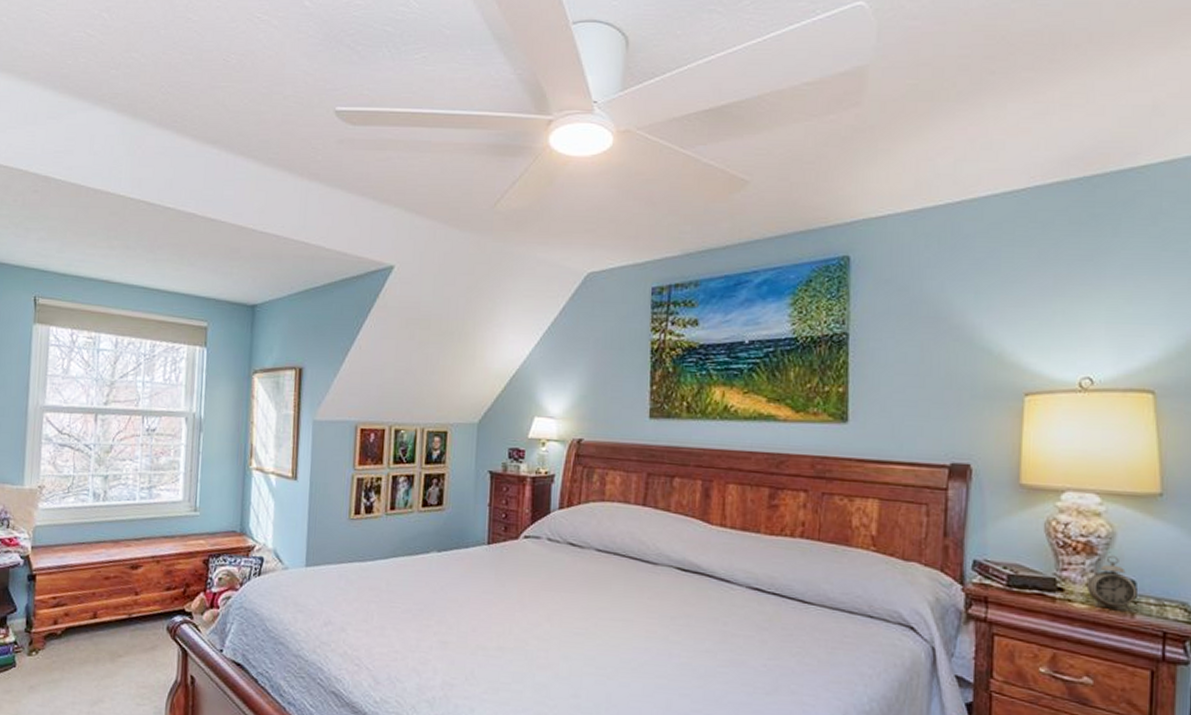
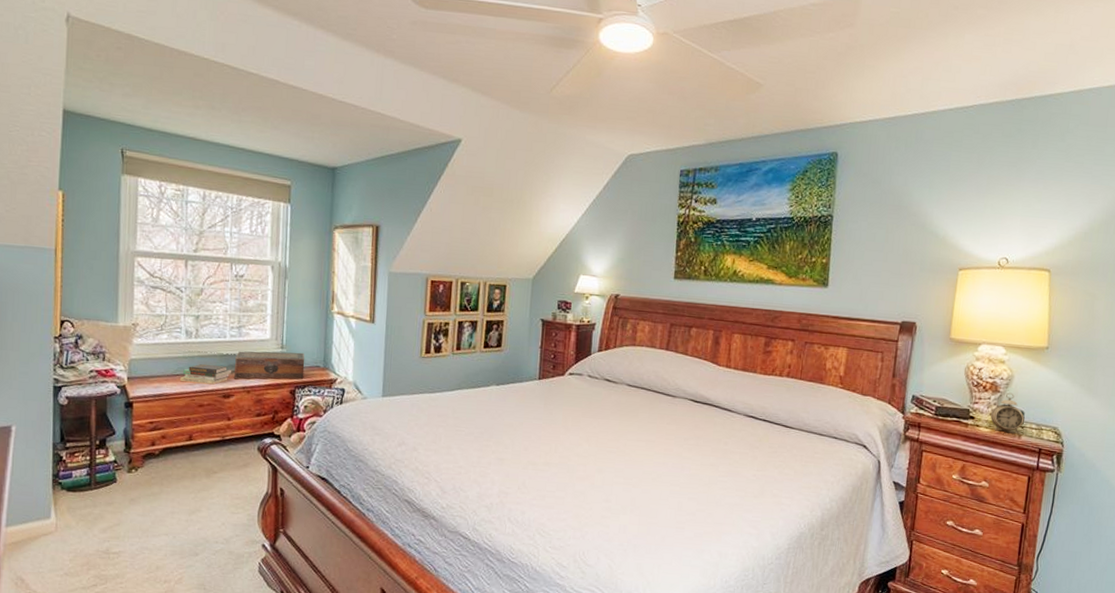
books: none [86,529,141,554] -> present [180,363,232,385]
decorative box: none [142,515,220,548] -> present [233,351,305,380]

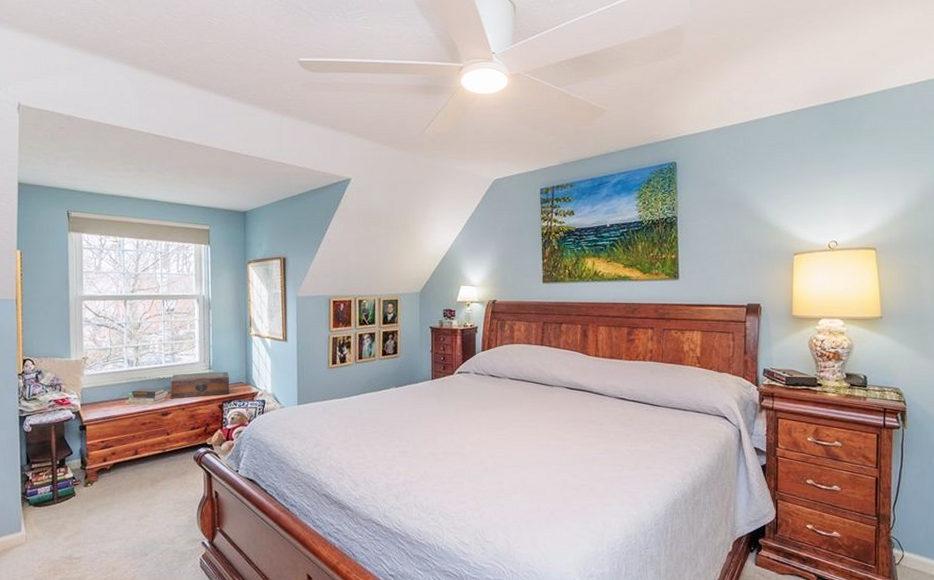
alarm clock: present [990,392,1025,434] -> none [836,360,867,397]

